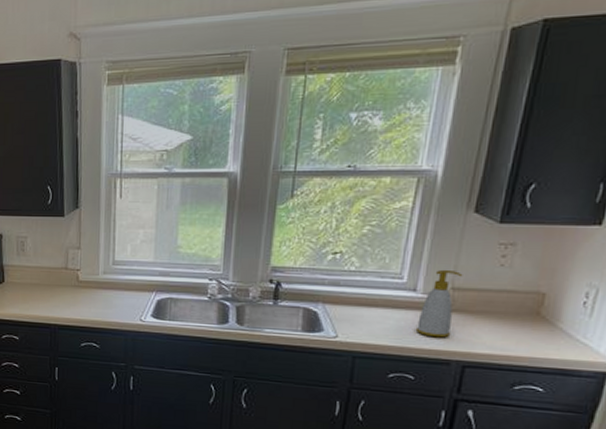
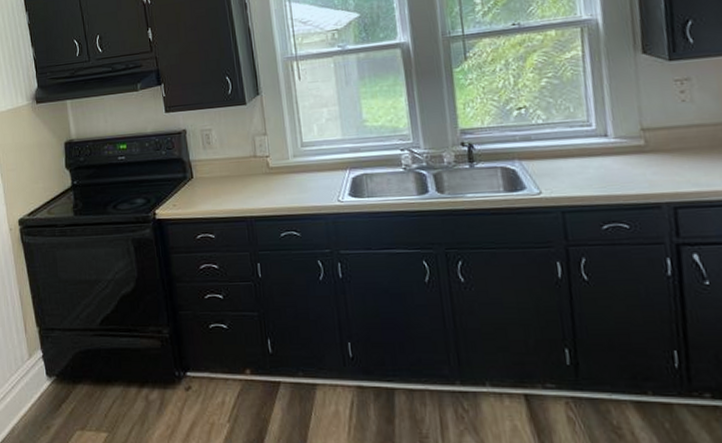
soap bottle: present [415,269,463,338] -> none [617,111,654,182]

